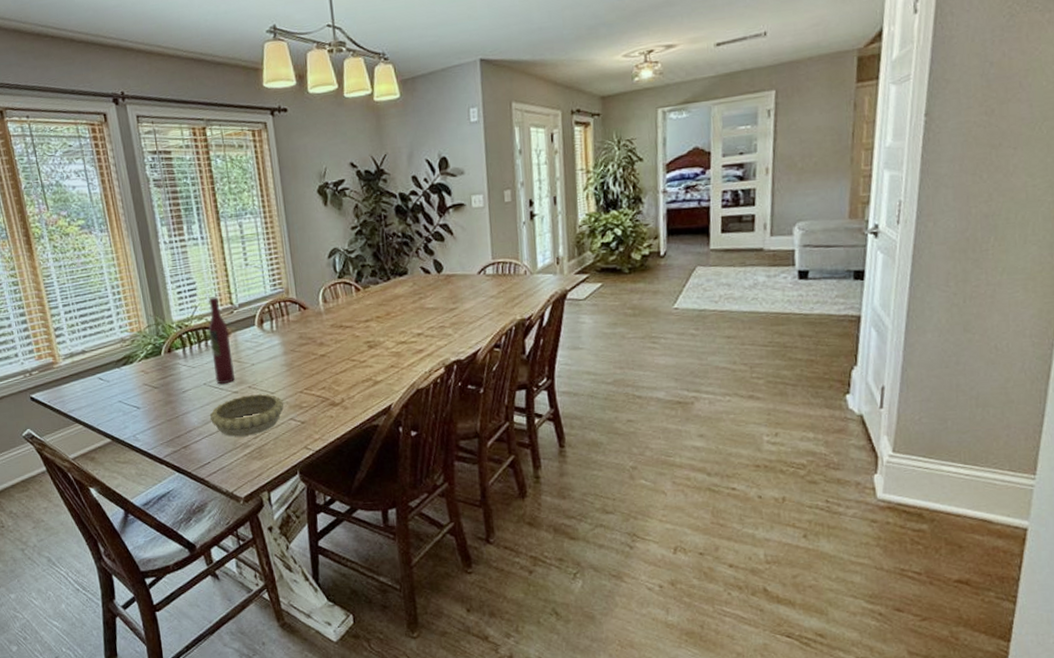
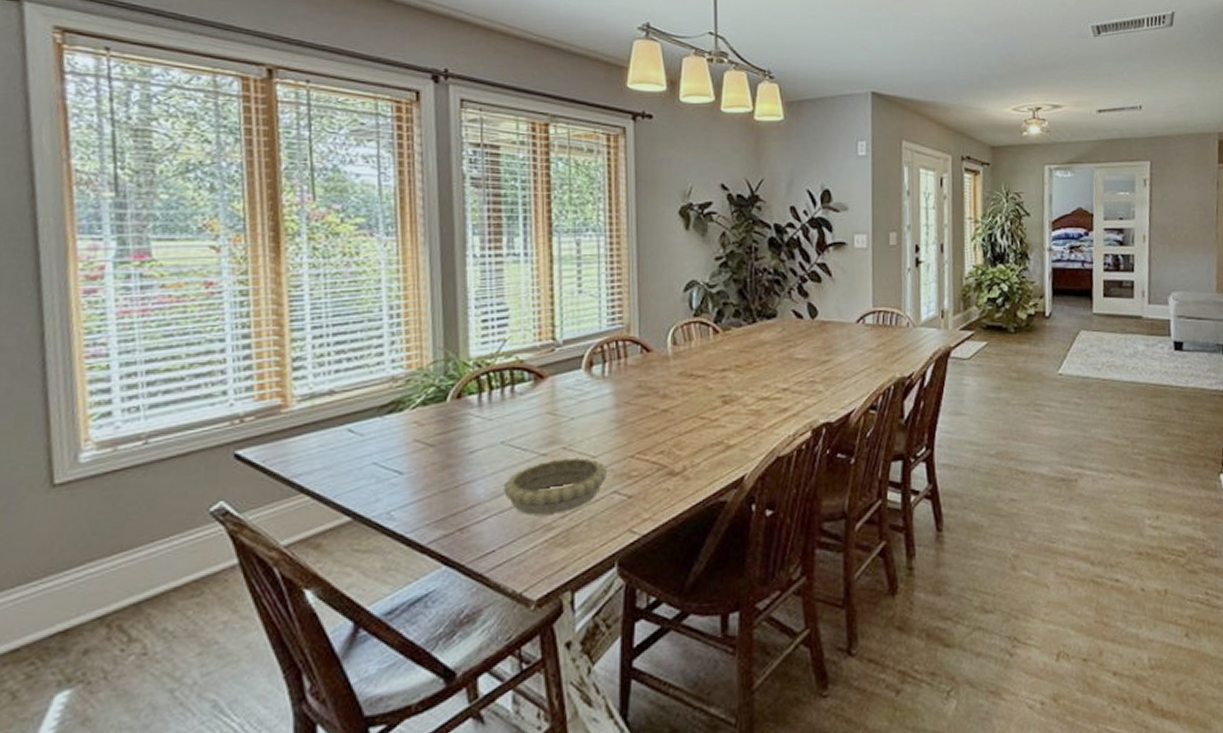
wine bottle: present [208,296,235,384] -> none [517,329,547,444]

